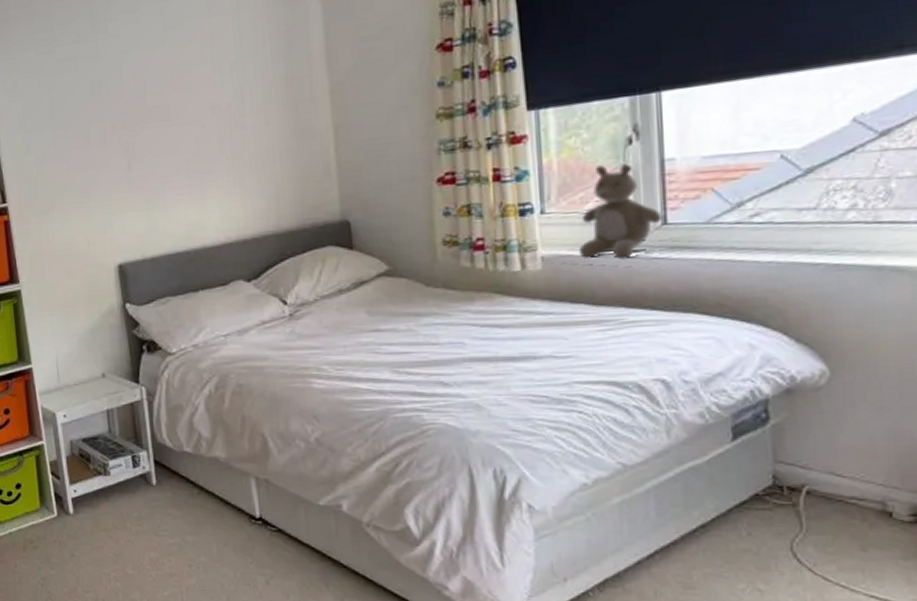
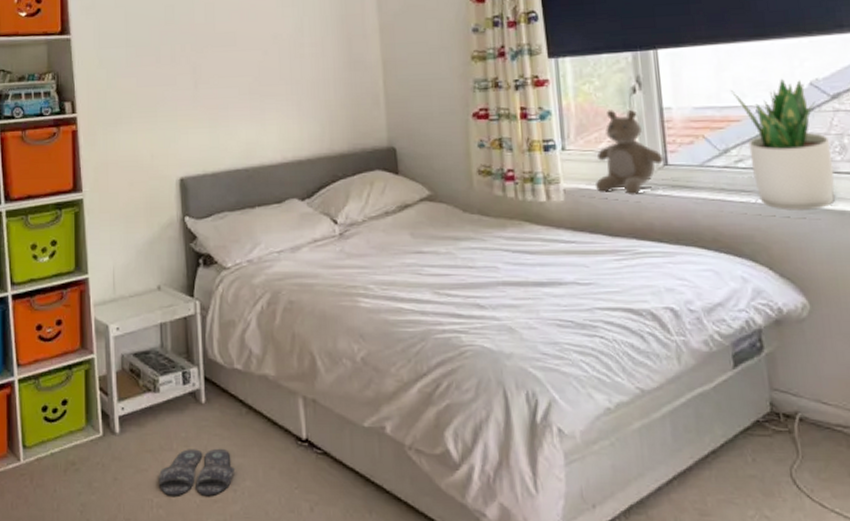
slippers: none [114,526,190,571] -> present [158,448,236,497]
planter: none [749,115,875,269] -> present [730,78,835,211]

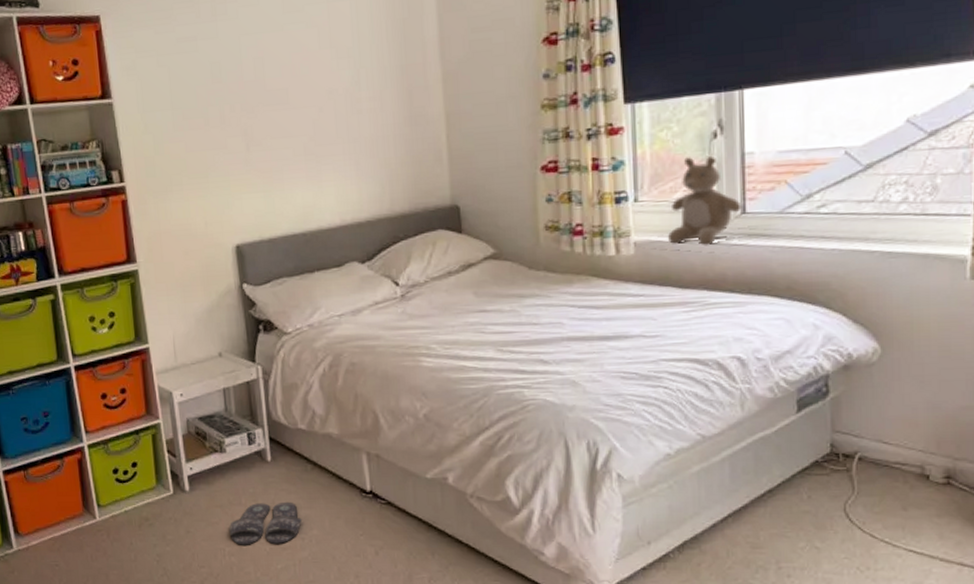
planter: present [730,78,835,211] -> none [819,115,922,256]

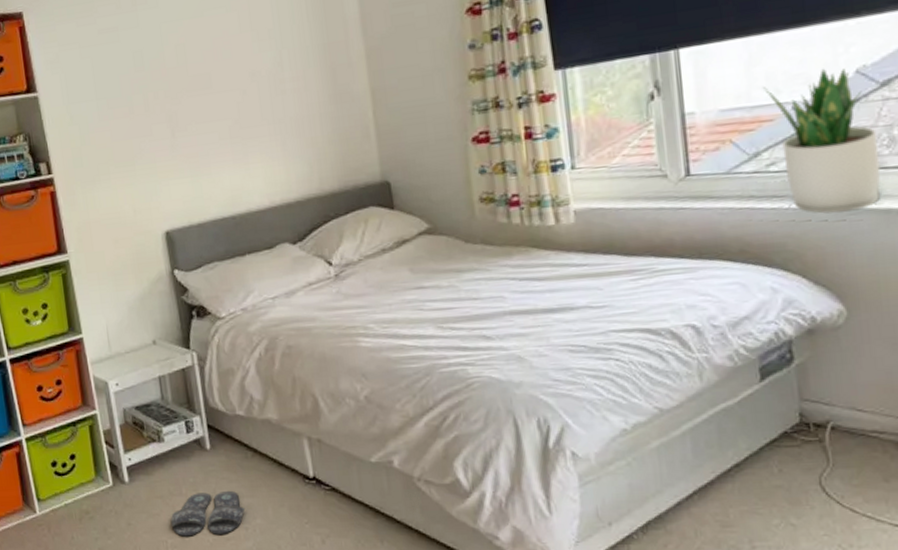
teddy bear: present [667,155,742,246] -> none [608,118,686,212]
planter: none [819,115,922,256] -> present [762,68,881,214]

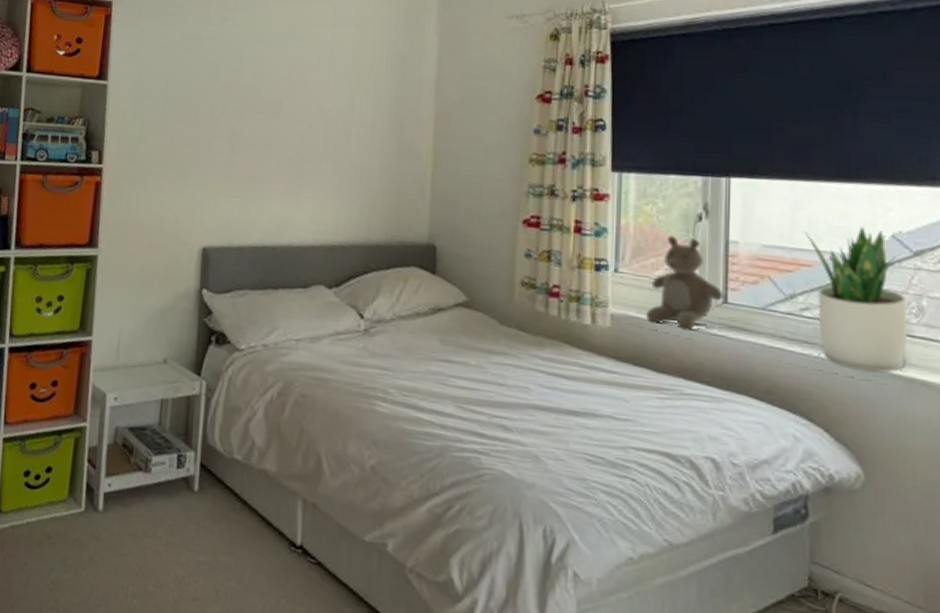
slippers: present [170,490,246,537] -> none [136,538,221,594]
teddy bear: none [608,118,686,212] -> present [645,235,724,332]

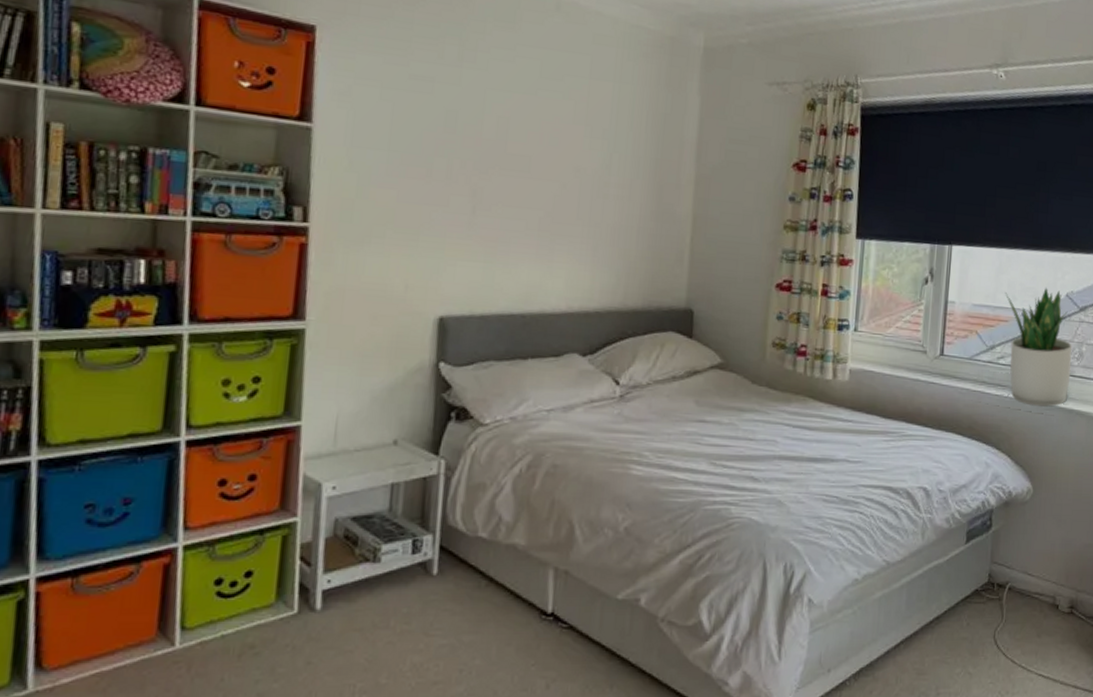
teddy bear: present [645,235,724,332] -> none [878,297,941,381]

